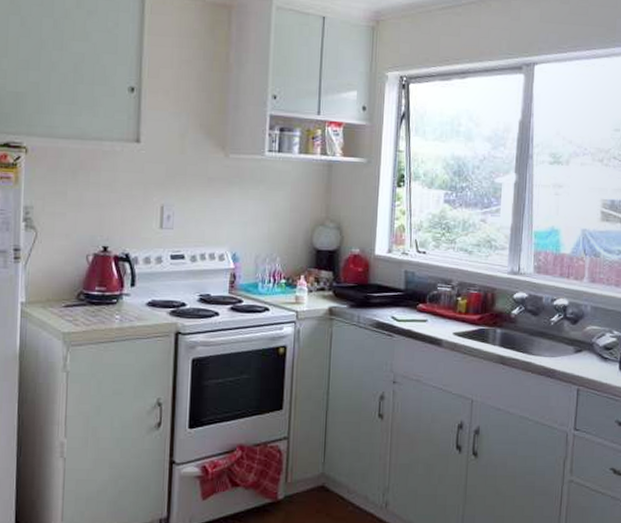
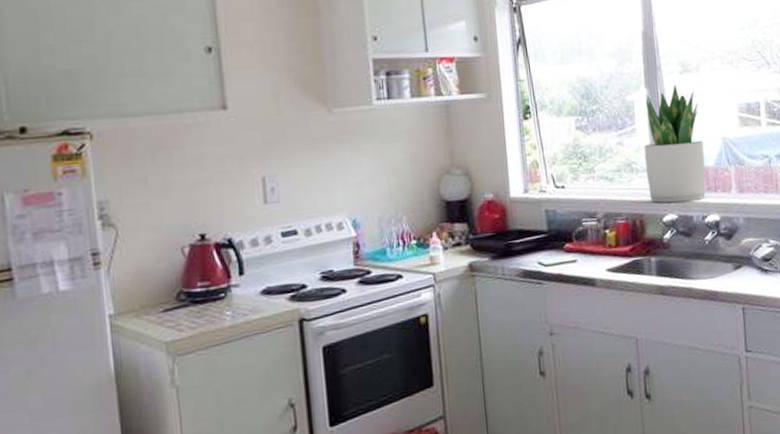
planter: none [503,173,563,283] -> present [644,84,706,203]

